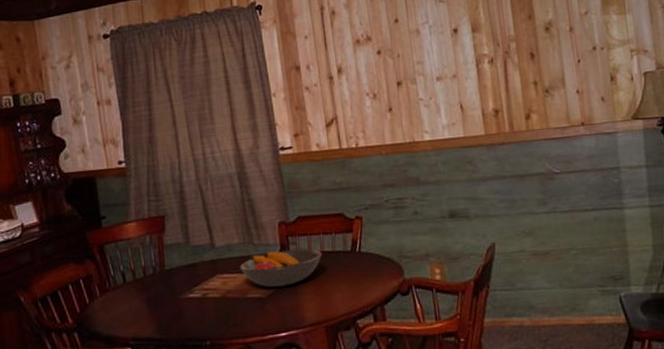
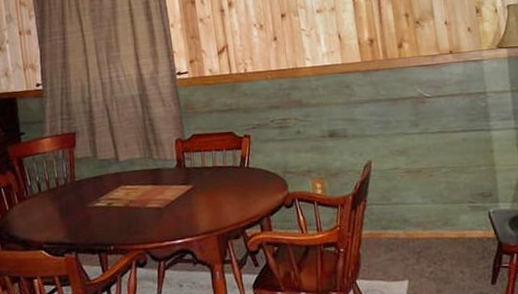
fruit bowl: present [239,248,322,288] -> none [140,163,214,199]

